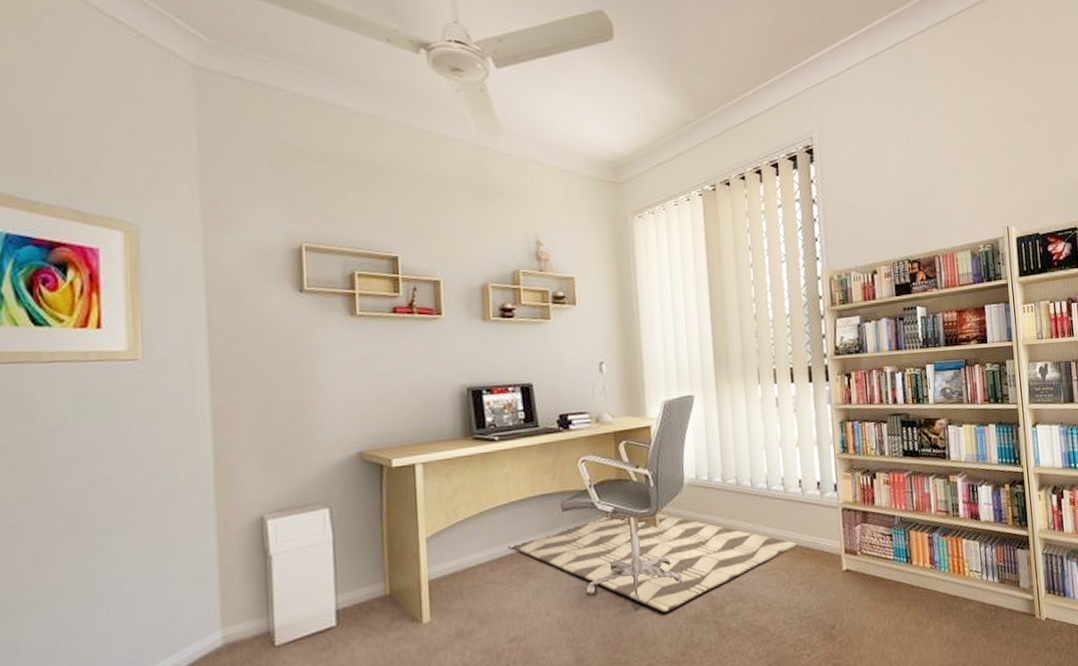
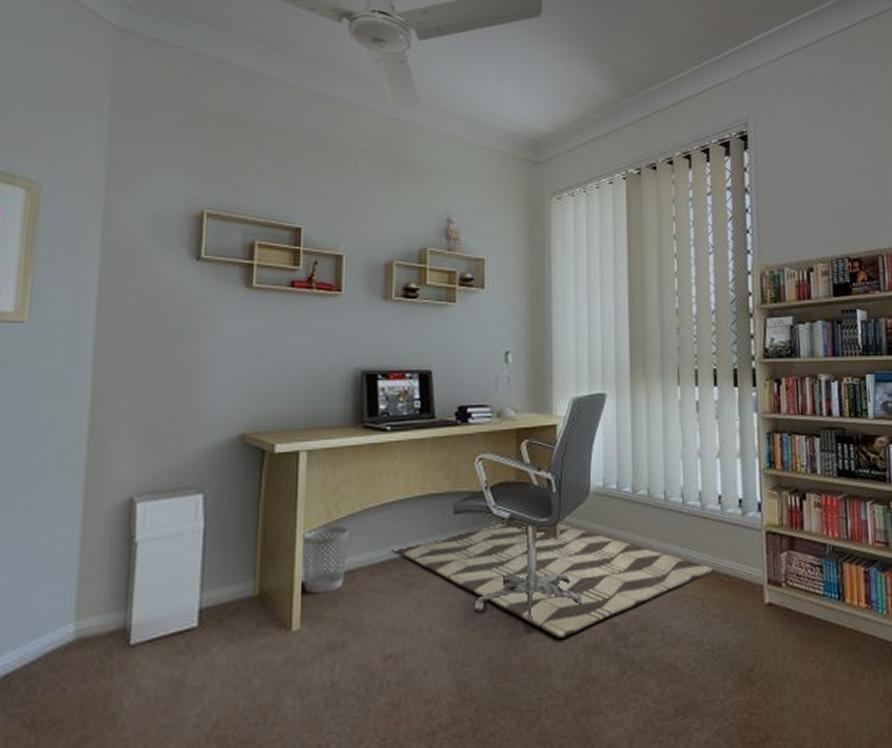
wastebasket: none [424,528,468,590] -> present [301,525,349,594]

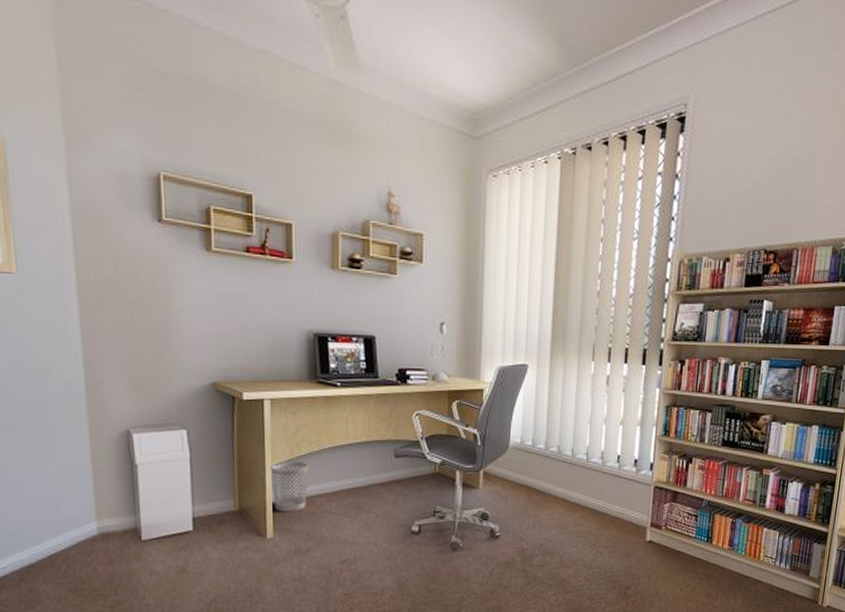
rug: present [392,521,714,639] -> none [344,465,607,557]

